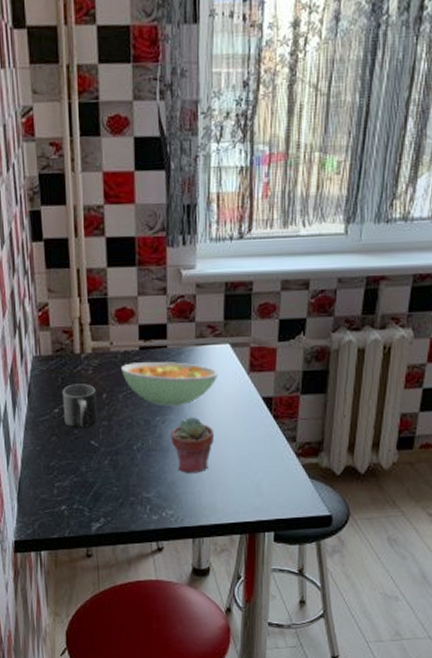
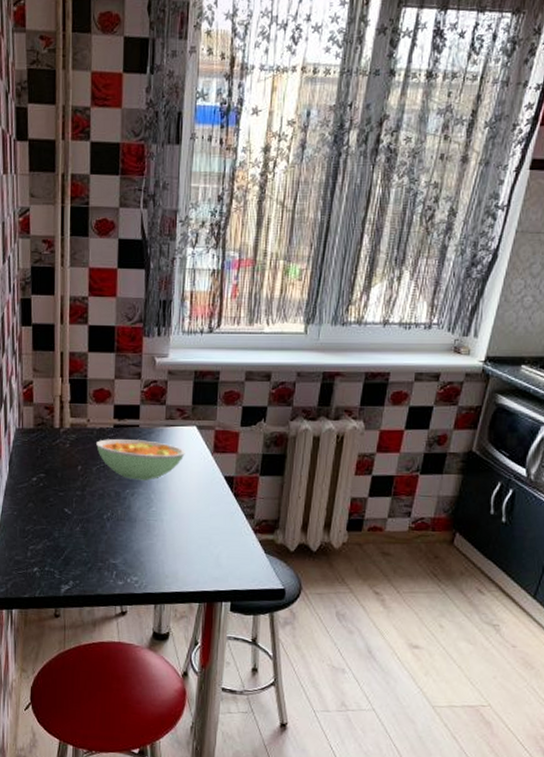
mug: present [62,384,97,430] -> none [40,456,72,498]
potted succulent: present [170,417,215,473] -> none [138,491,180,543]

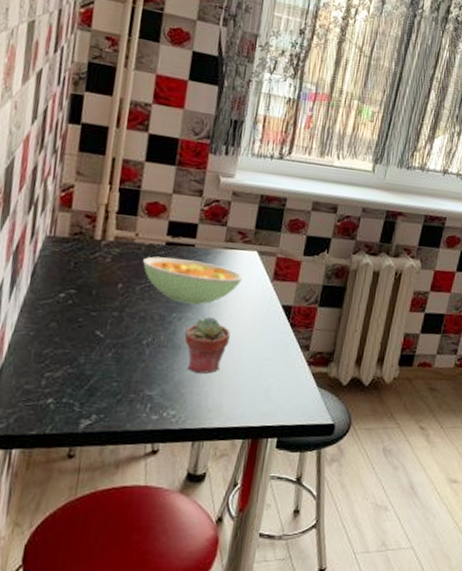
potted succulent: none [138,491,180,543] -> present [184,317,231,374]

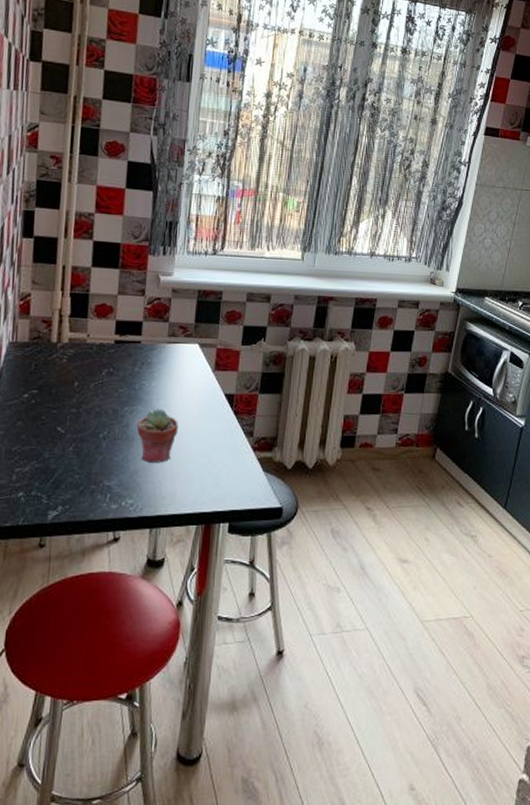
casserole: present [143,256,245,305] -> none [95,355,188,398]

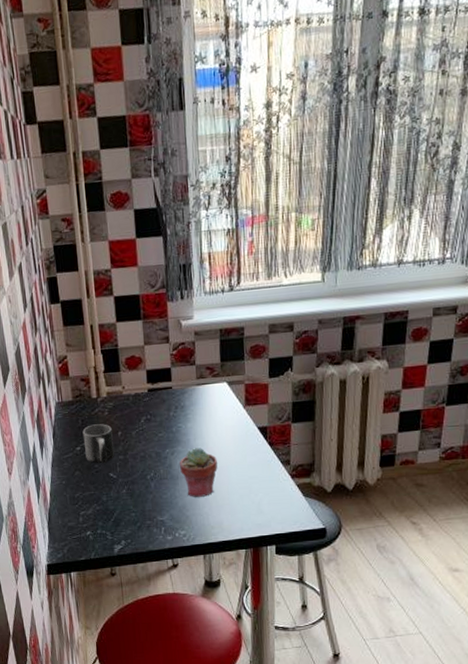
mug: none [33,371,68,416] -> present [82,424,114,464]

